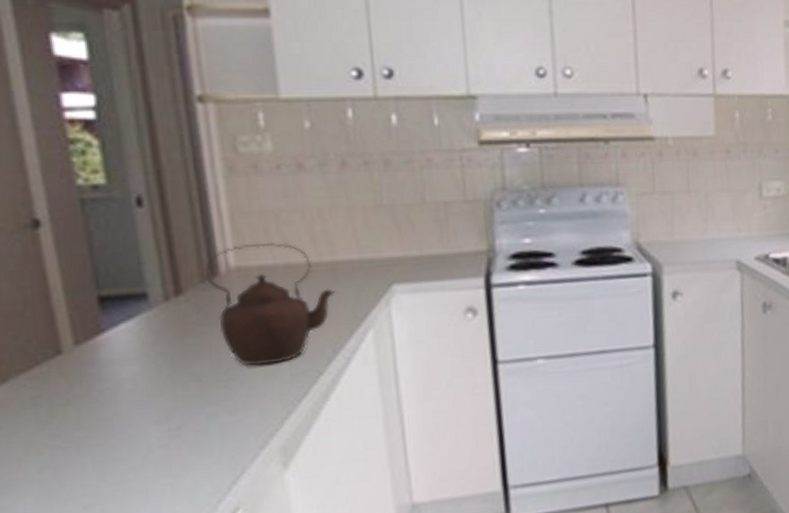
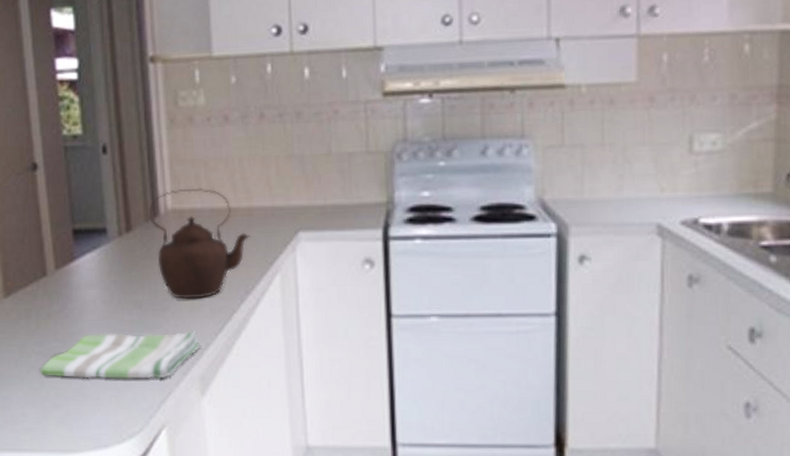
dish towel: none [57,399,279,474] -> present [40,331,200,379]

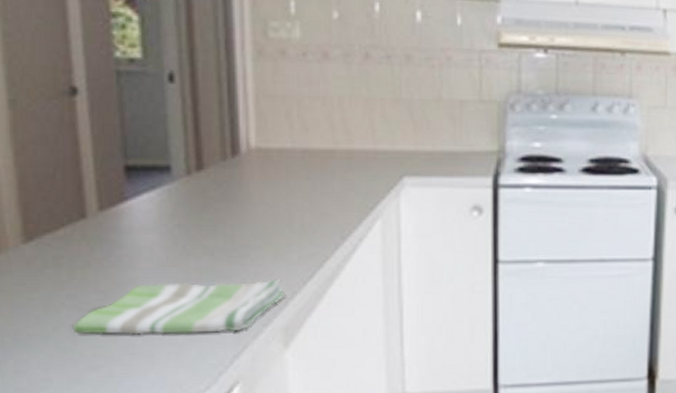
teapot: present [148,187,252,299] -> none [226,126,350,245]

